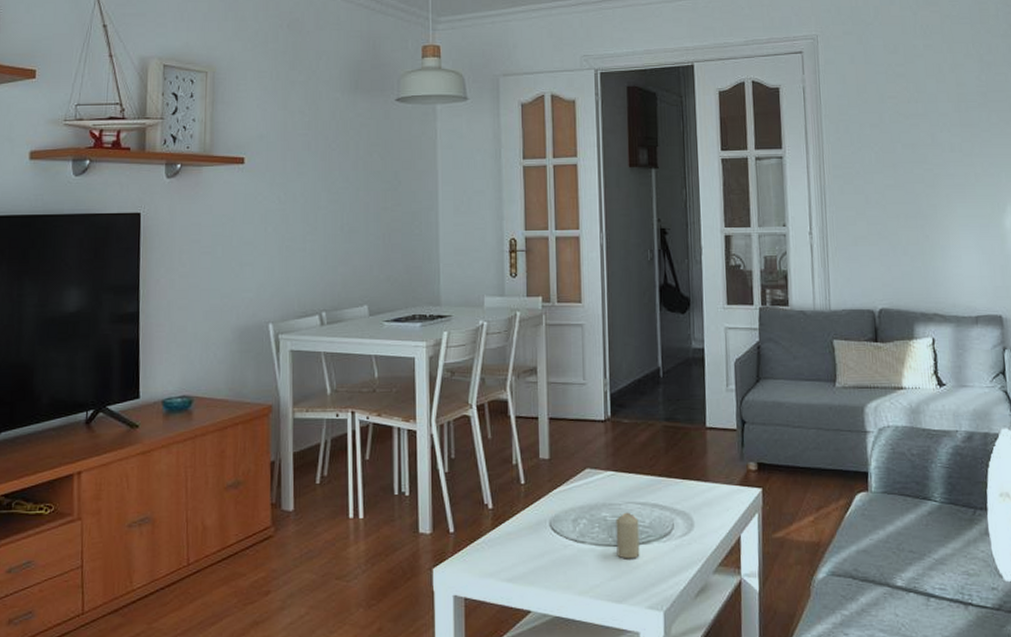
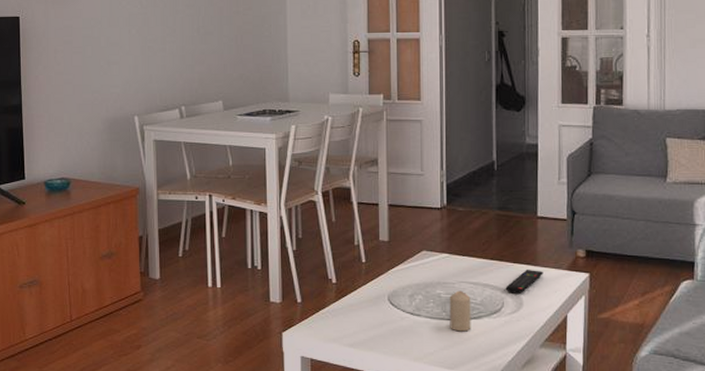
remote control: none [675,486,714,514] -> present [505,270,543,294]

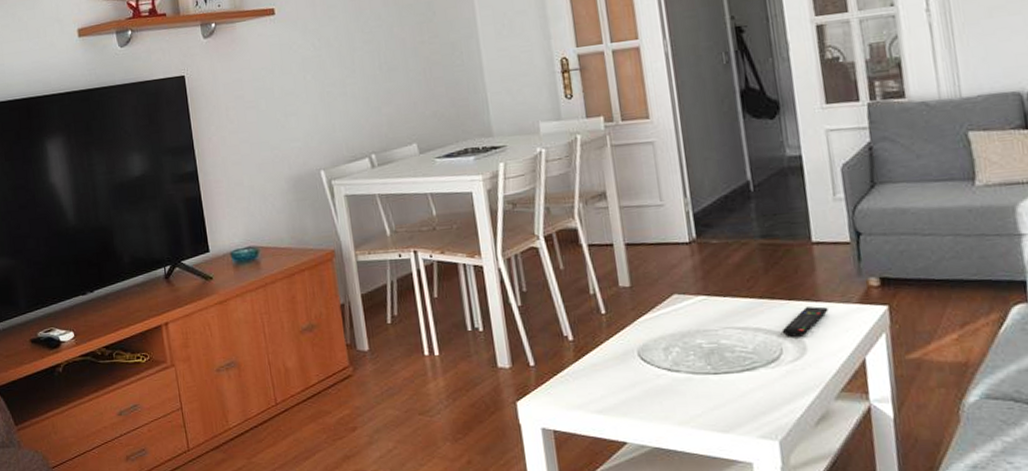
candle: present [449,290,471,332] -> none [713,338,745,387]

